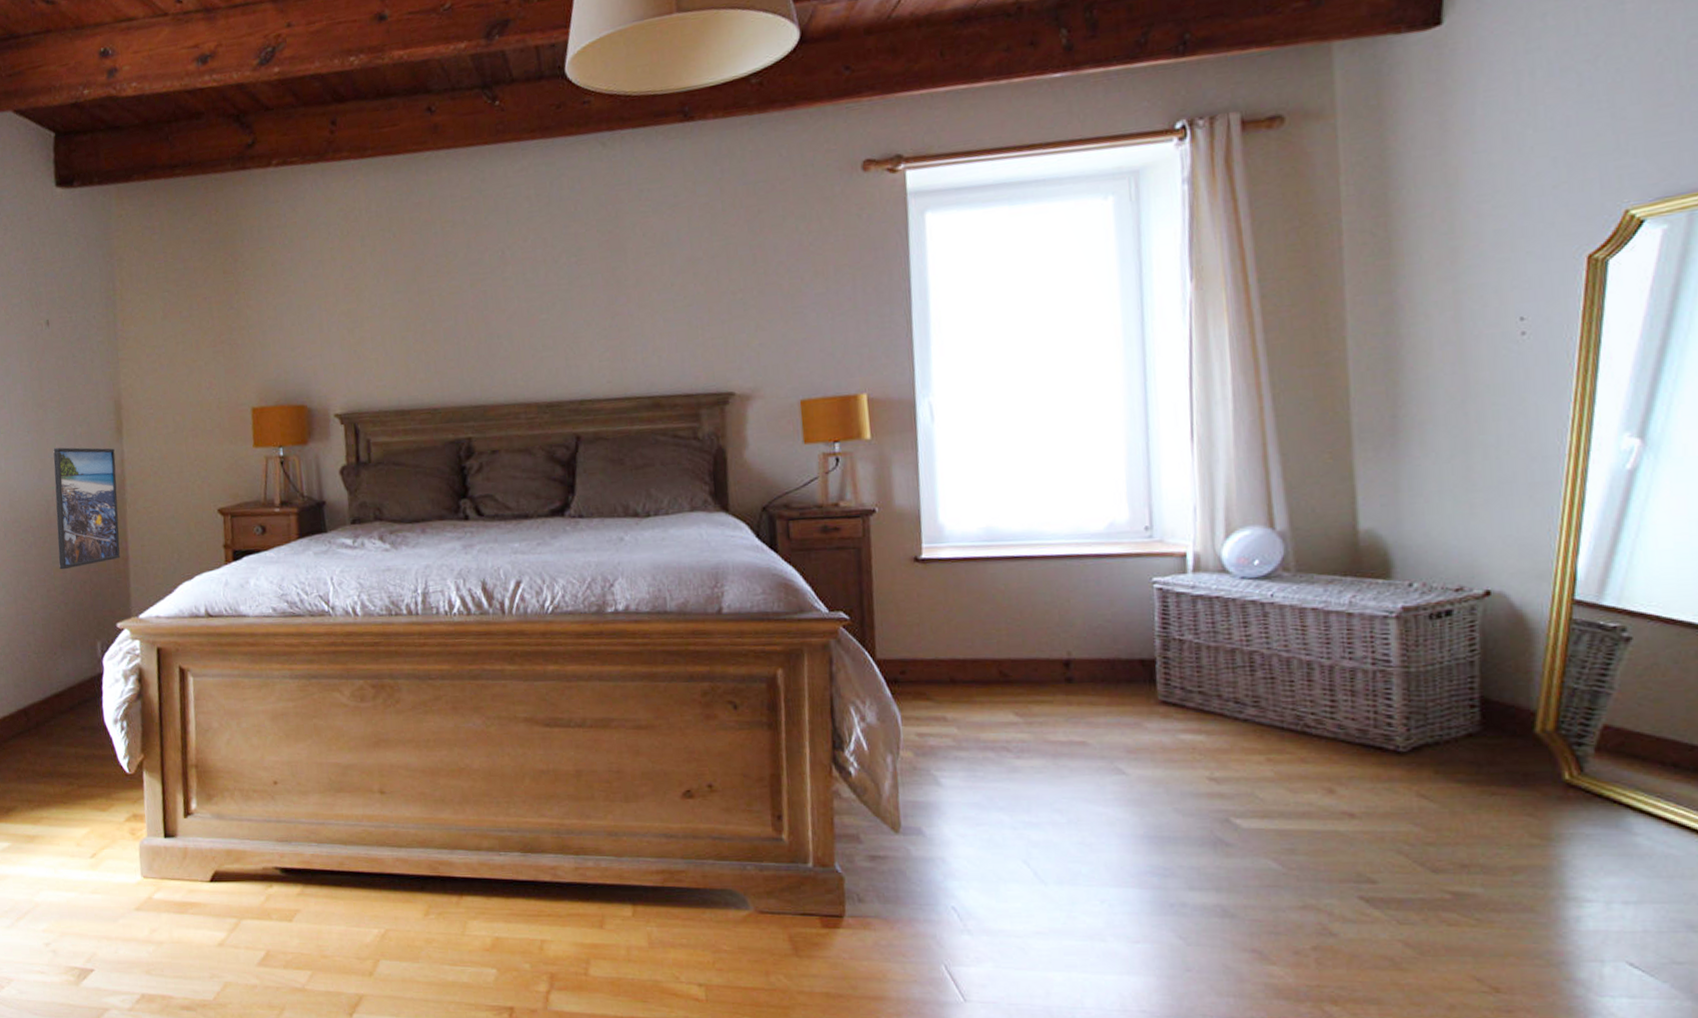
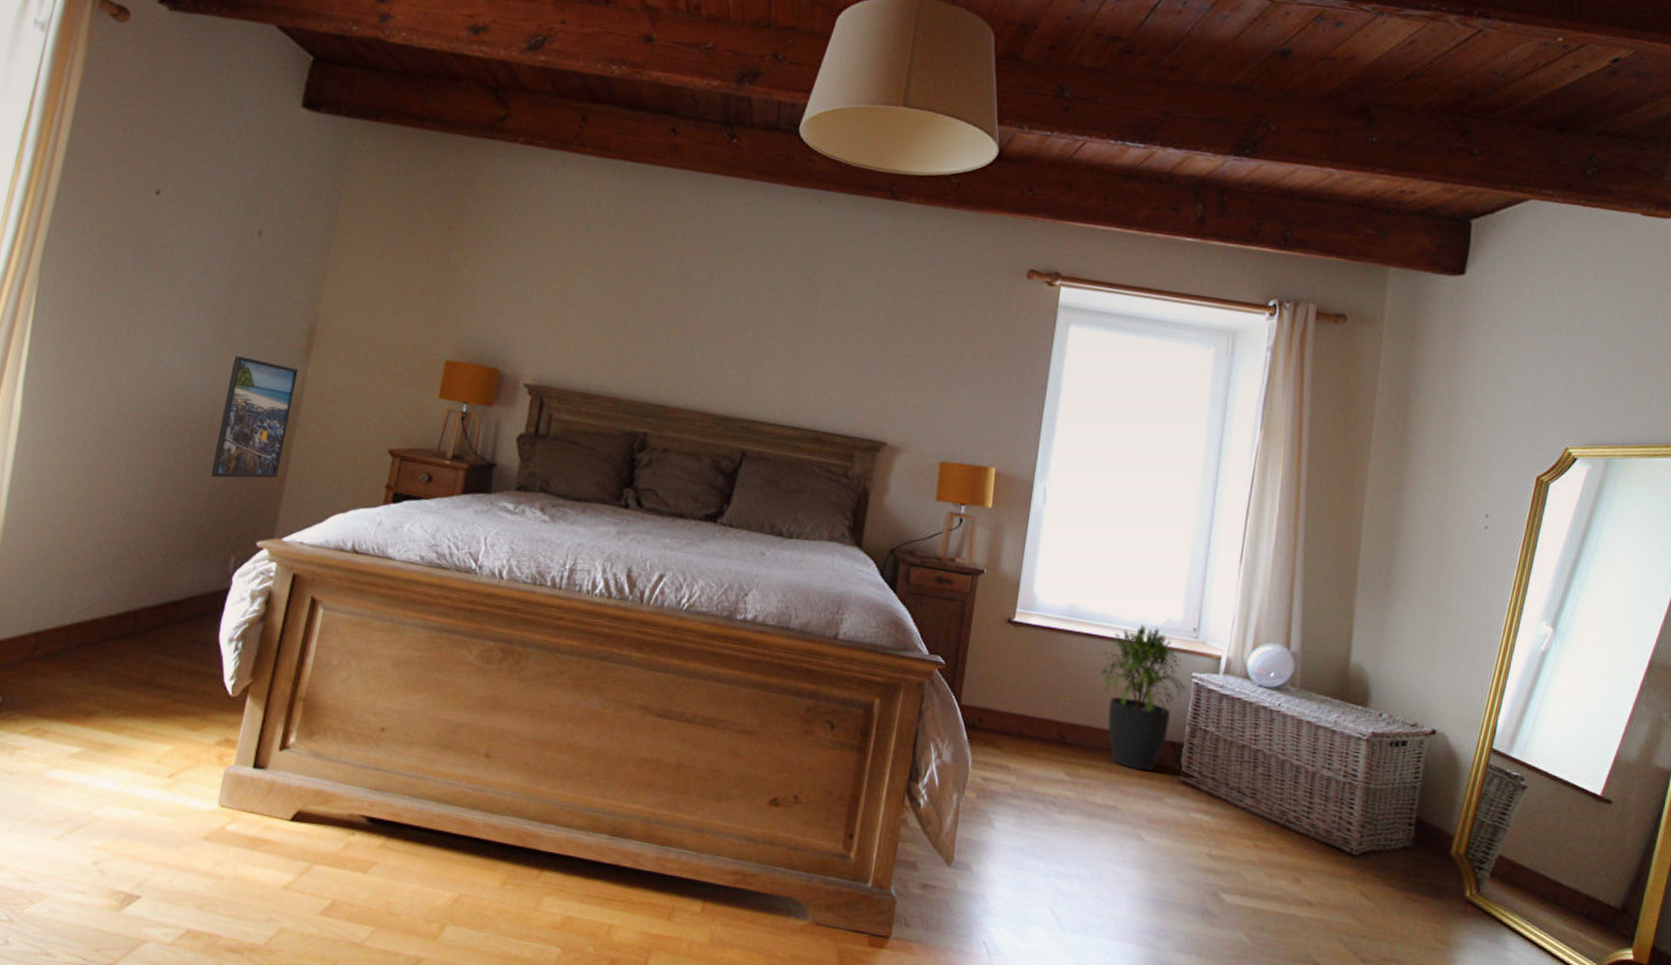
potted plant: none [1033,534,1148,698] -> present [1099,624,1186,772]

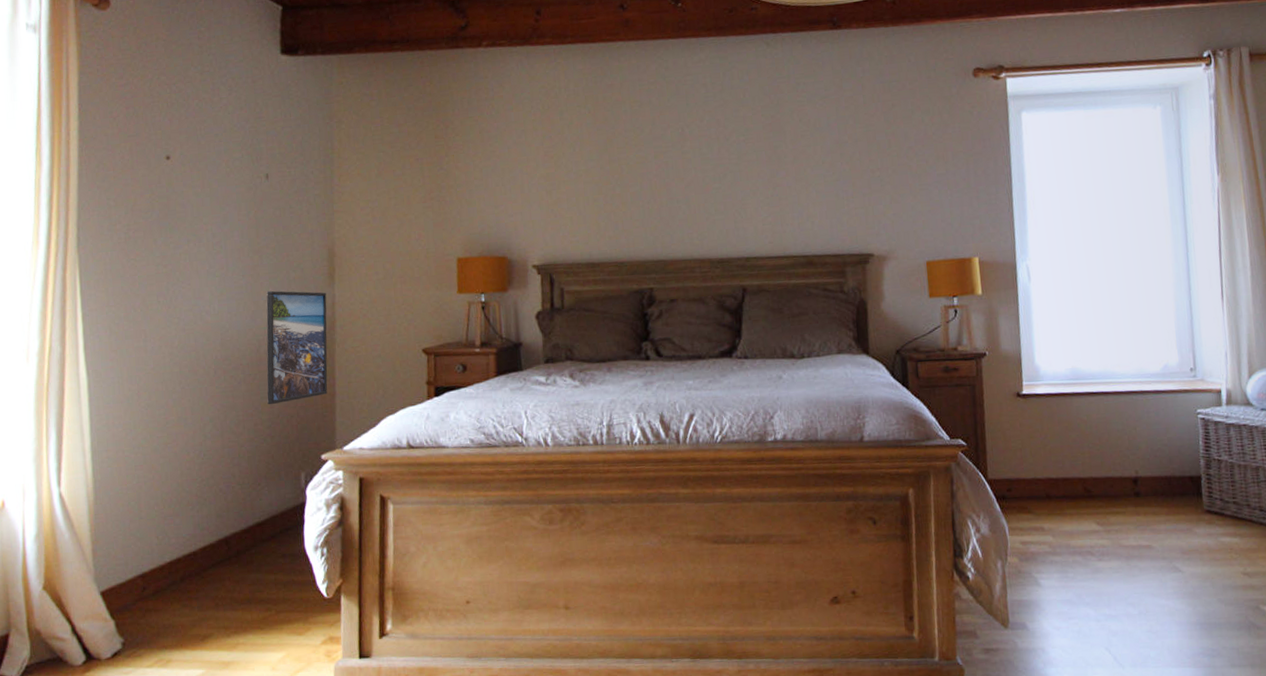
potted plant: present [1099,624,1186,772] -> none [1108,374,1194,509]

